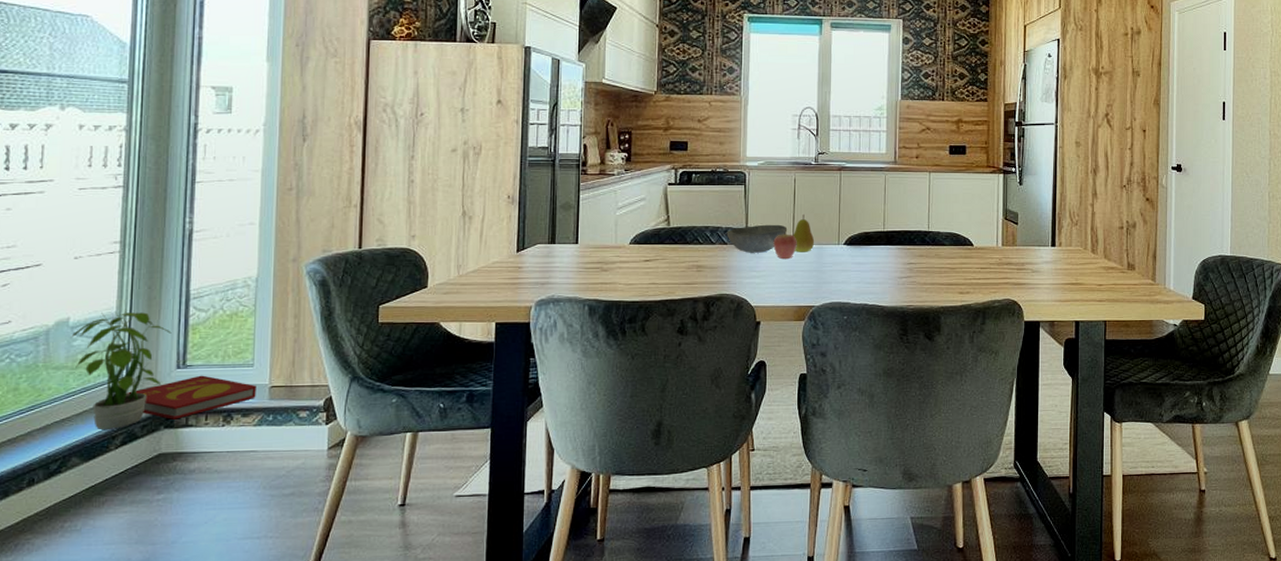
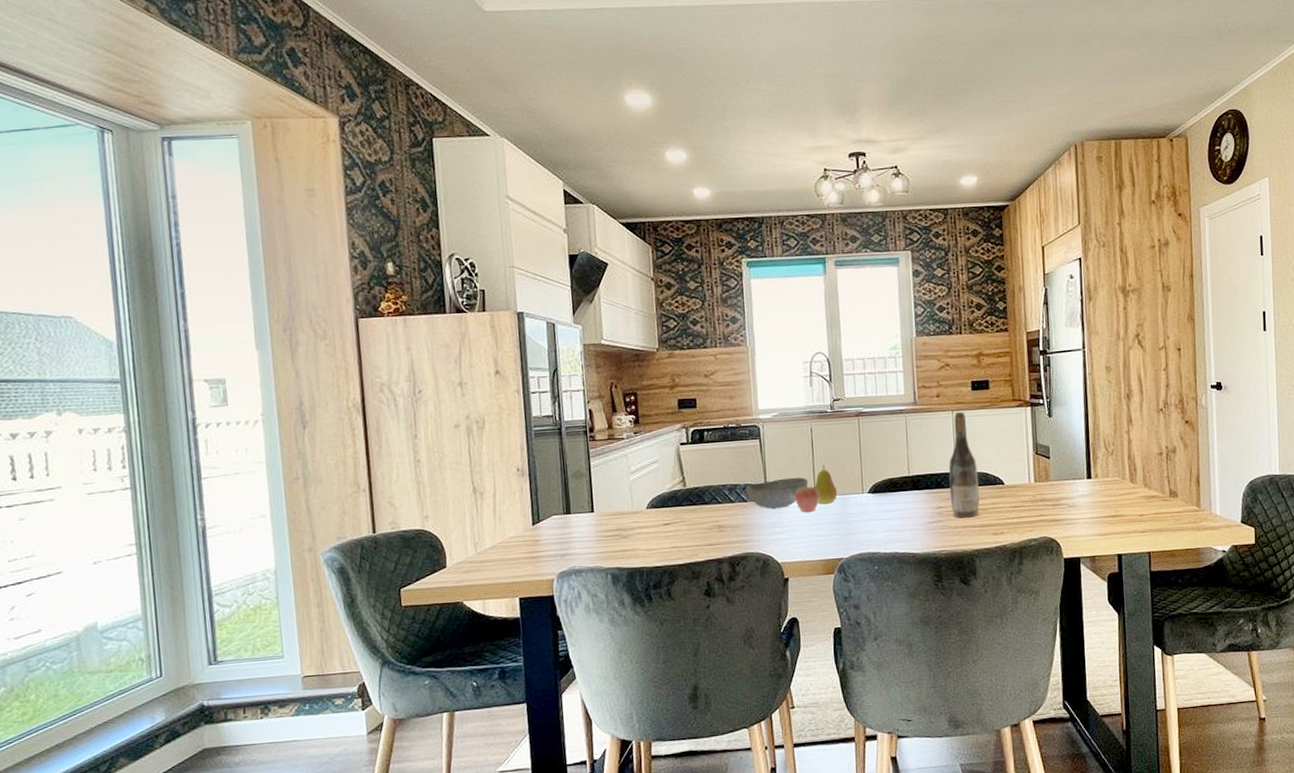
potted plant: present [71,309,172,429] -> none [101,610,199,729]
book: present [127,375,257,420] -> none [163,670,290,715]
wine bottle: none [921,173,949,275] -> present [949,411,980,518]

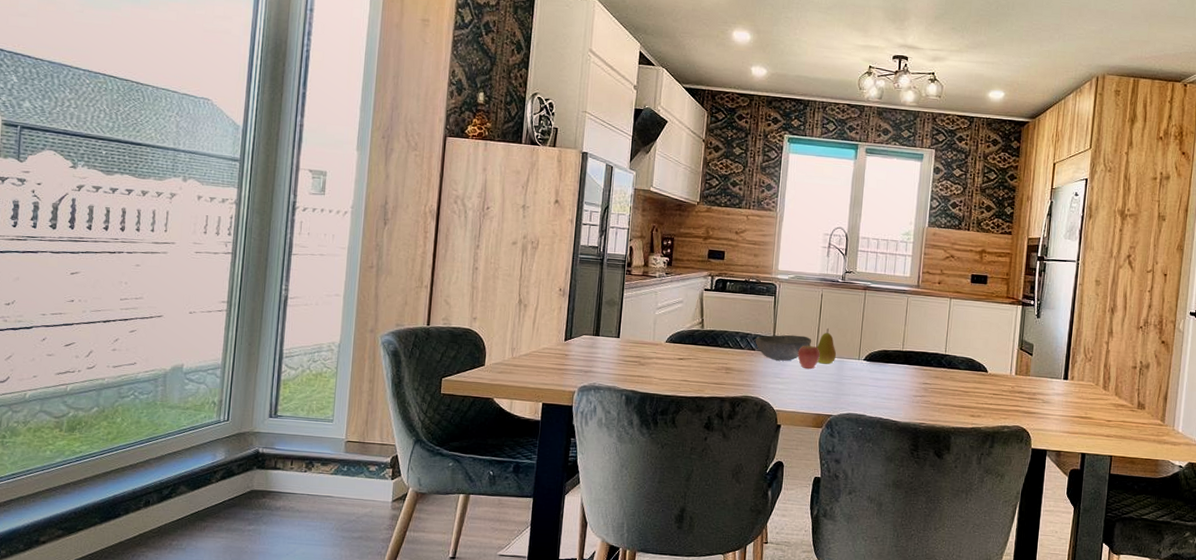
wine bottle: present [949,411,980,518] -> none [936,299,966,398]

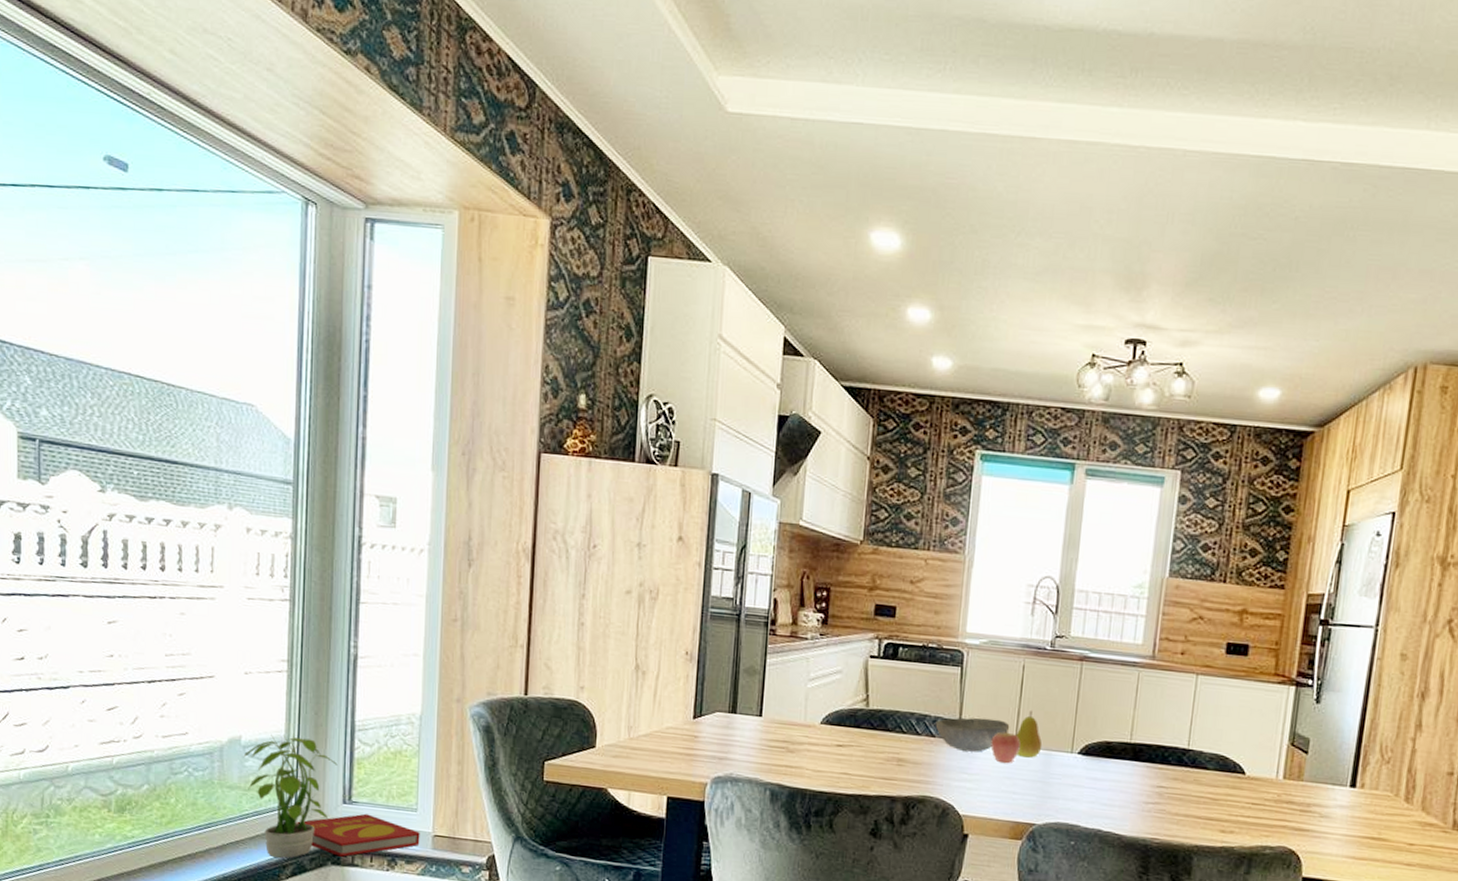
potted plant: none [184,361,266,465] -> present [243,733,338,858]
book: none [227,425,335,462] -> present [296,813,420,857]

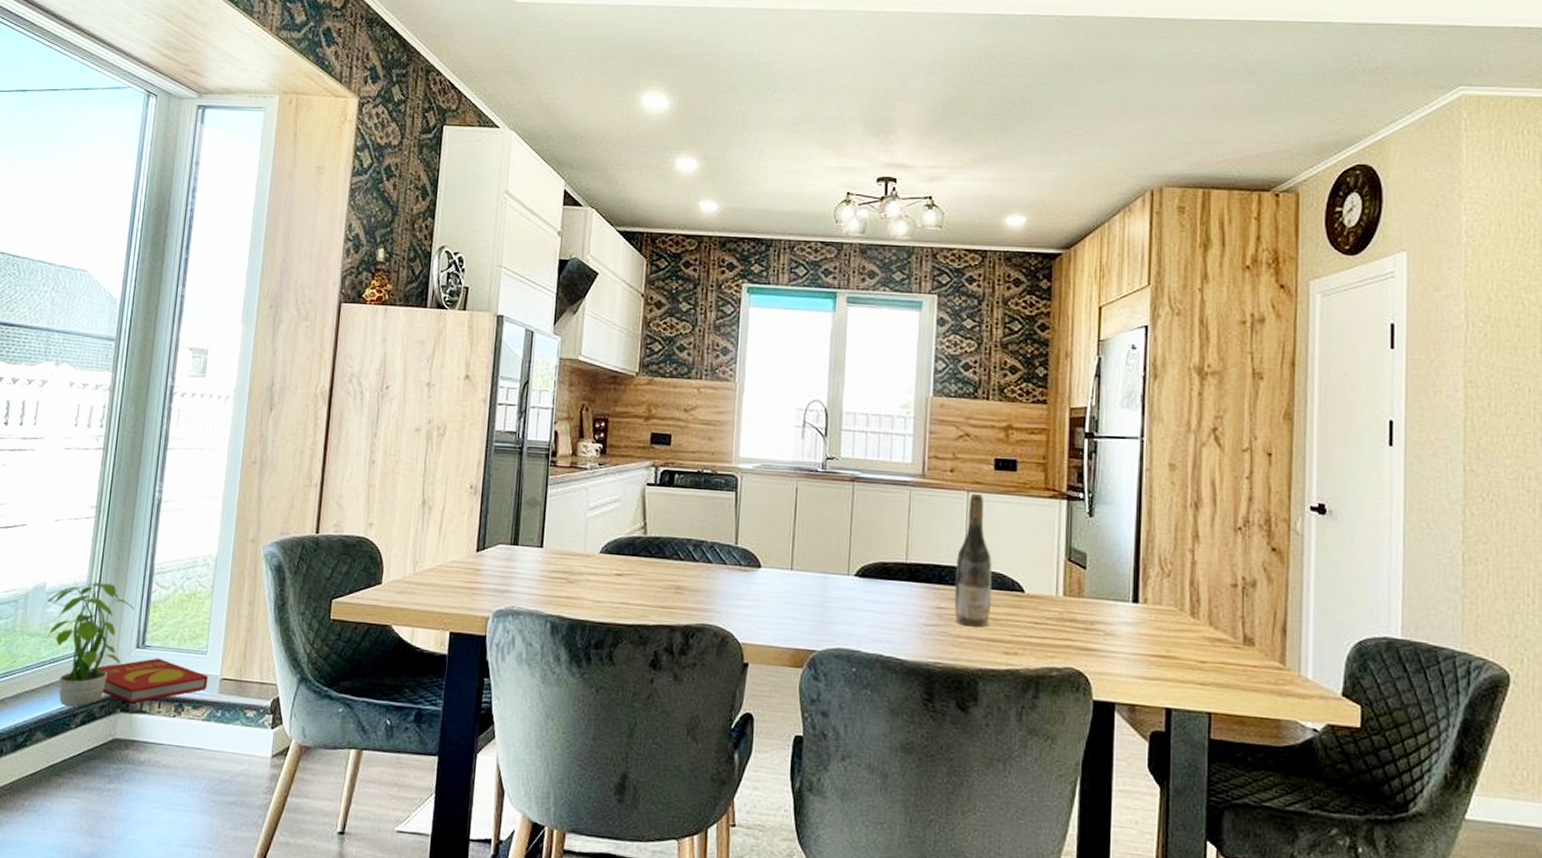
bowl: present [935,717,1009,752] -> none [712,542,785,578]
fruit: present [990,726,1021,764] -> none [767,550,797,589]
fruit: present [1015,711,1043,758] -> none [791,533,819,582]
wine bottle: none [1174,676,1216,807] -> present [954,493,992,628]

